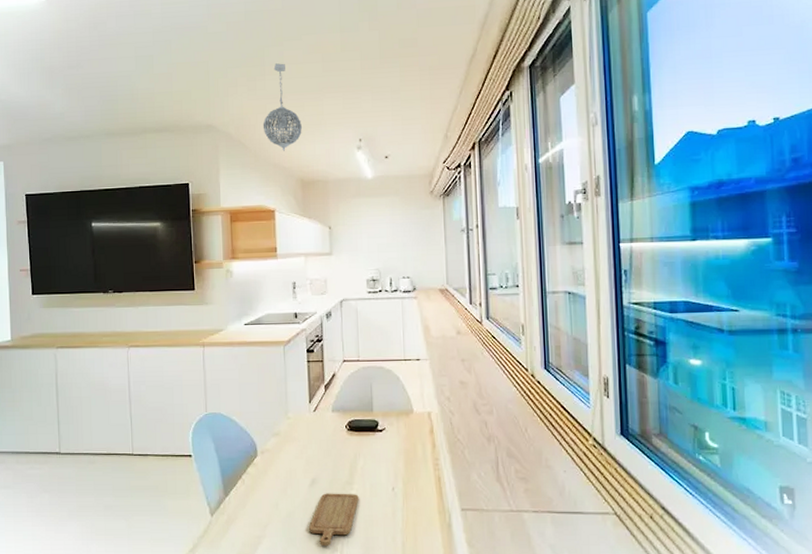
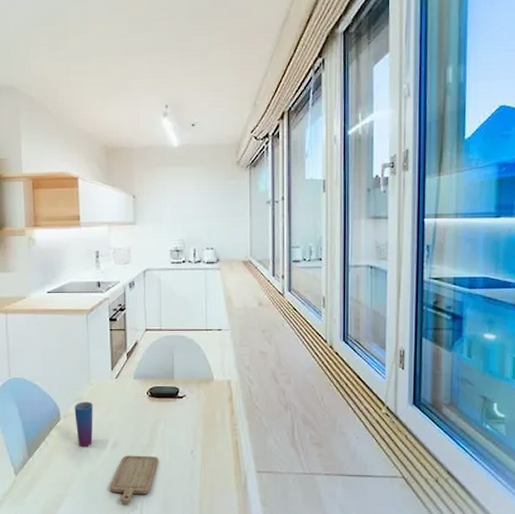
pendant light: present [262,63,302,151] -> none [65,22,106,116]
cup: none [271,436,291,485] -> present [74,402,93,447]

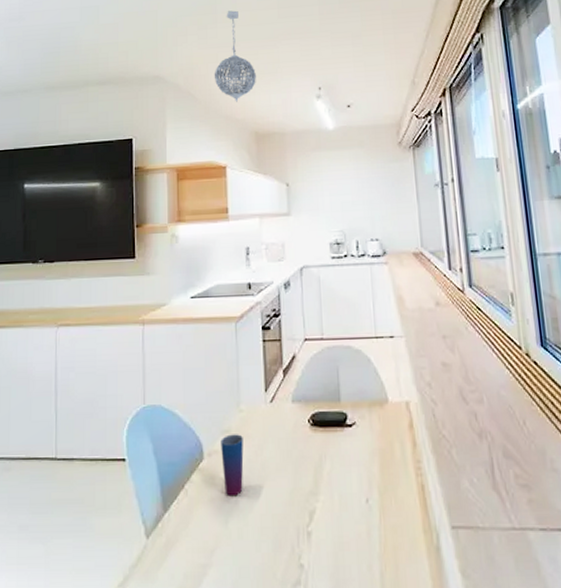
pendant light: none [65,22,106,116] -> present [214,10,256,102]
chopping board: present [109,455,159,504] -> none [264,506,326,577]

